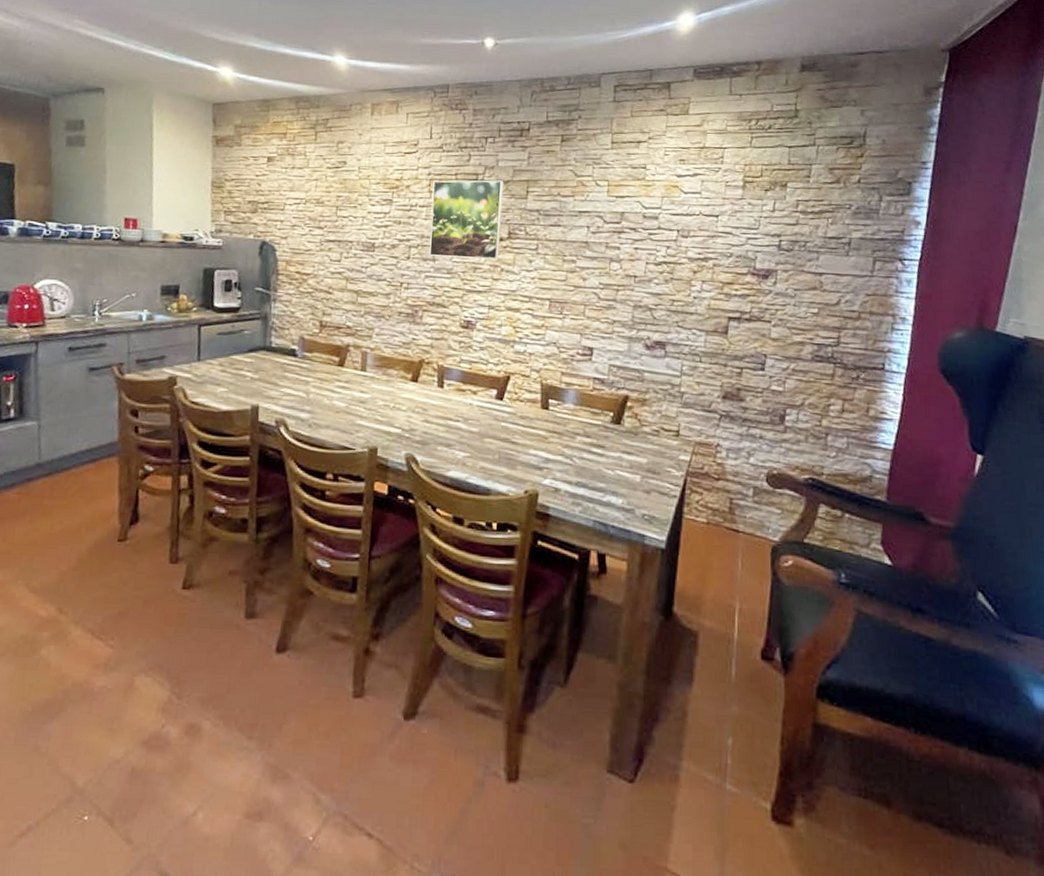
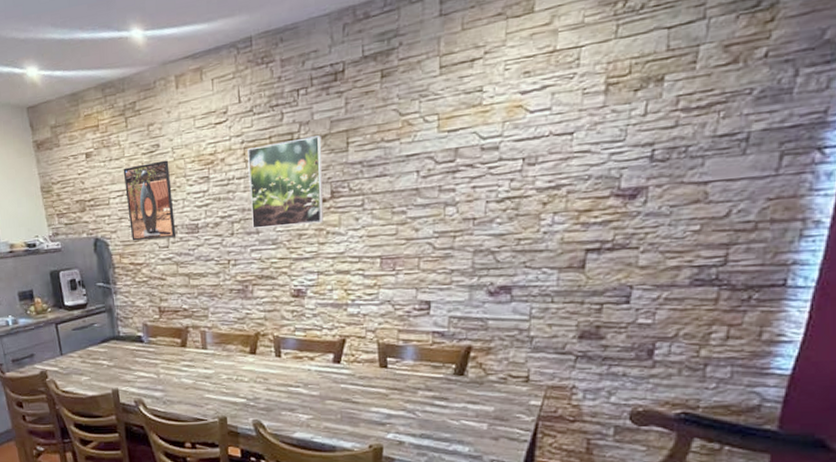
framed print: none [302,177,354,253] -> present [123,160,177,241]

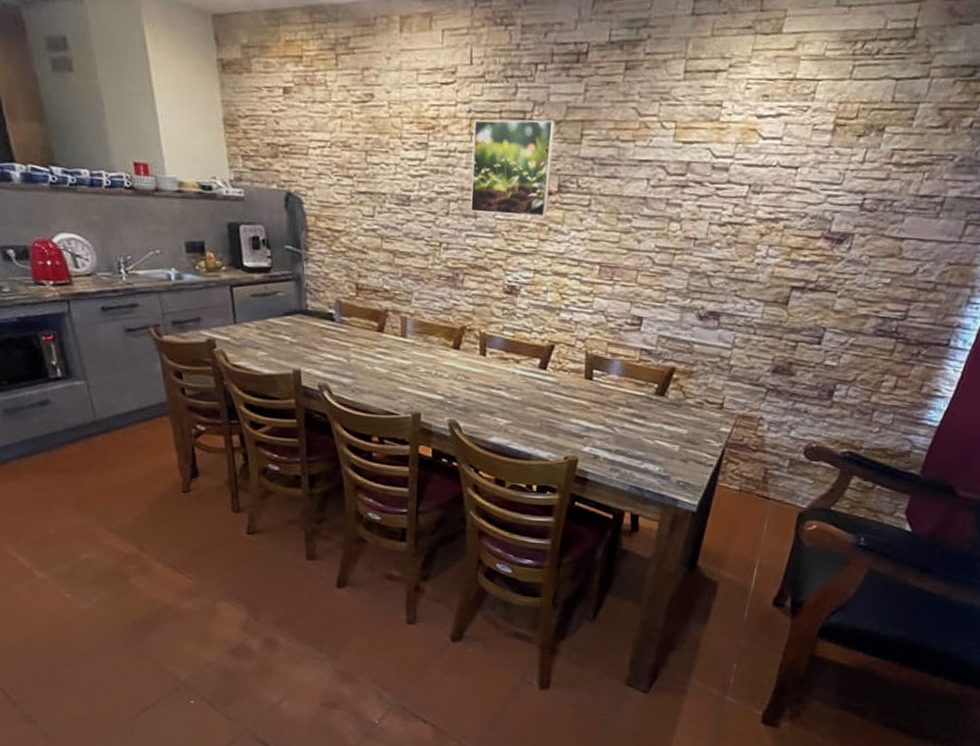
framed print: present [123,160,177,241] -> none [328,114,384,207]

